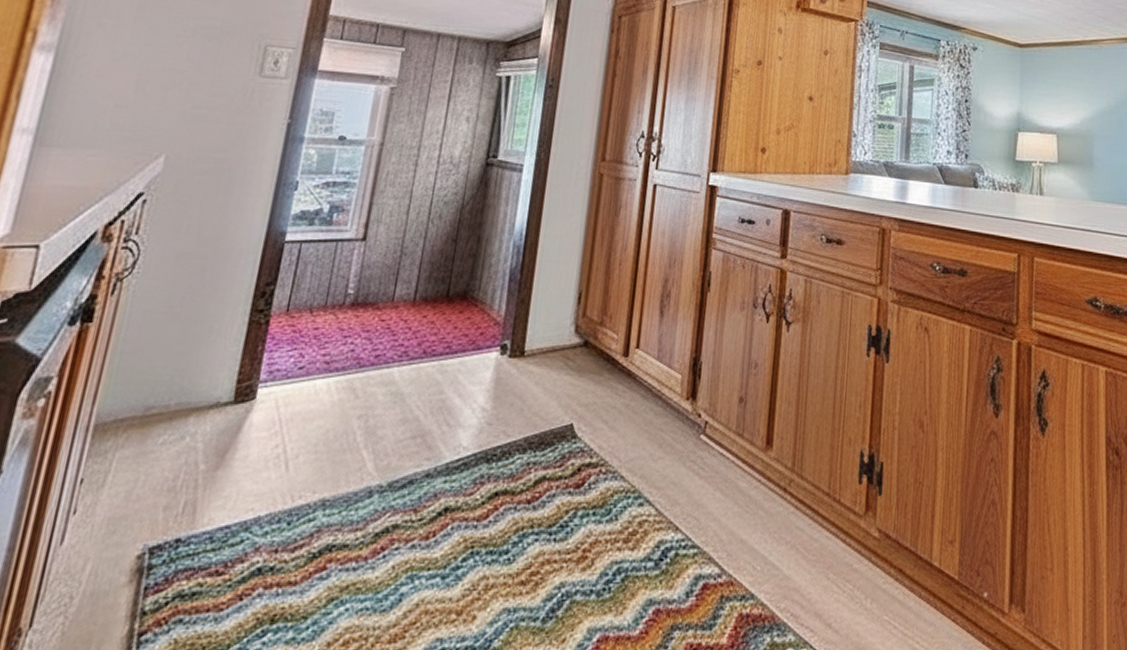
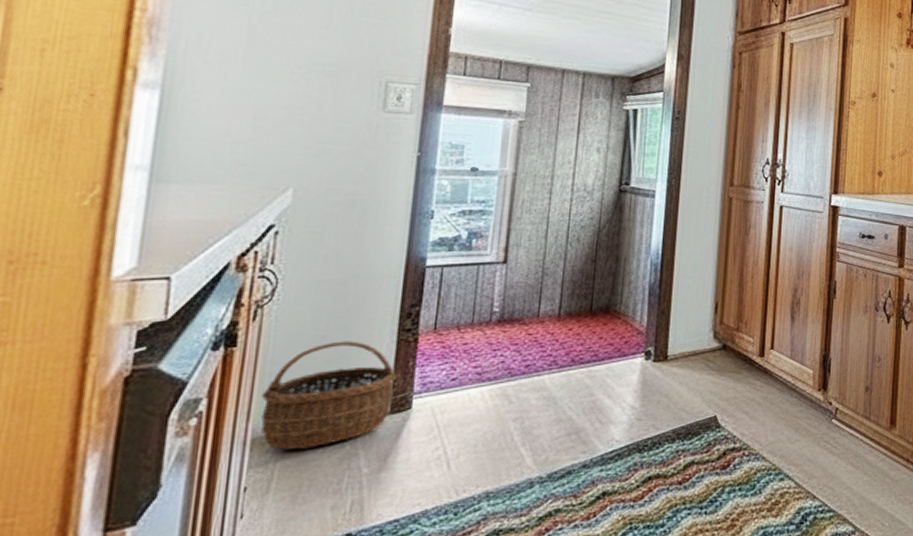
wicker basket: none [105,320,245,439] -> present [261,341,397,450]

